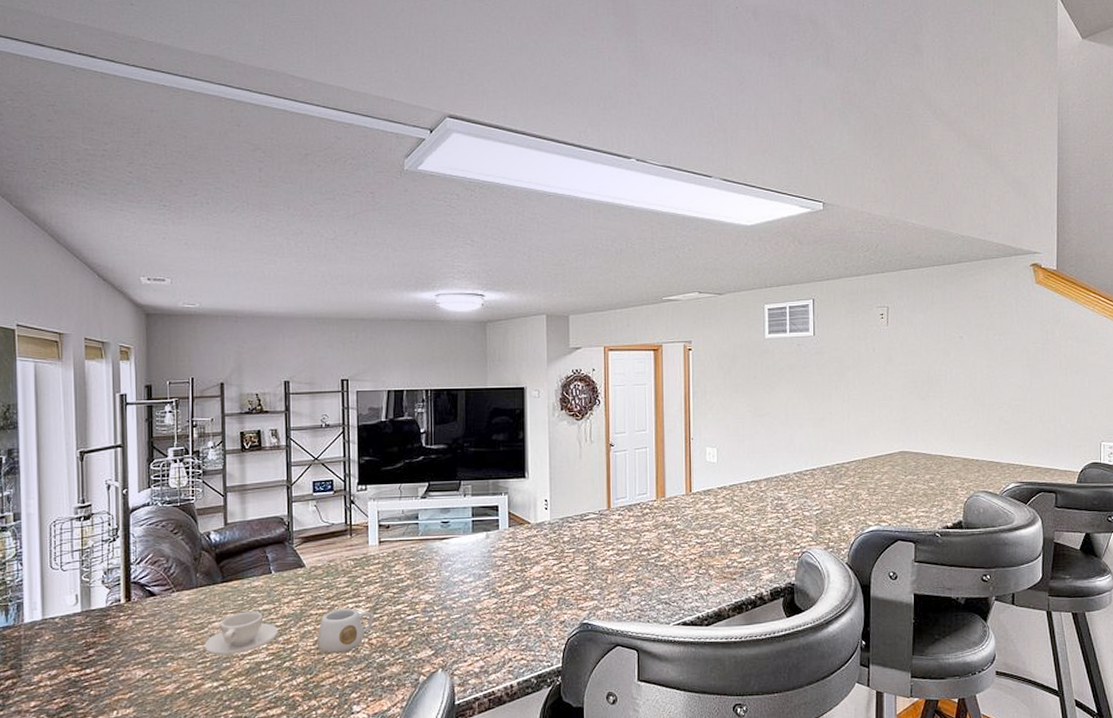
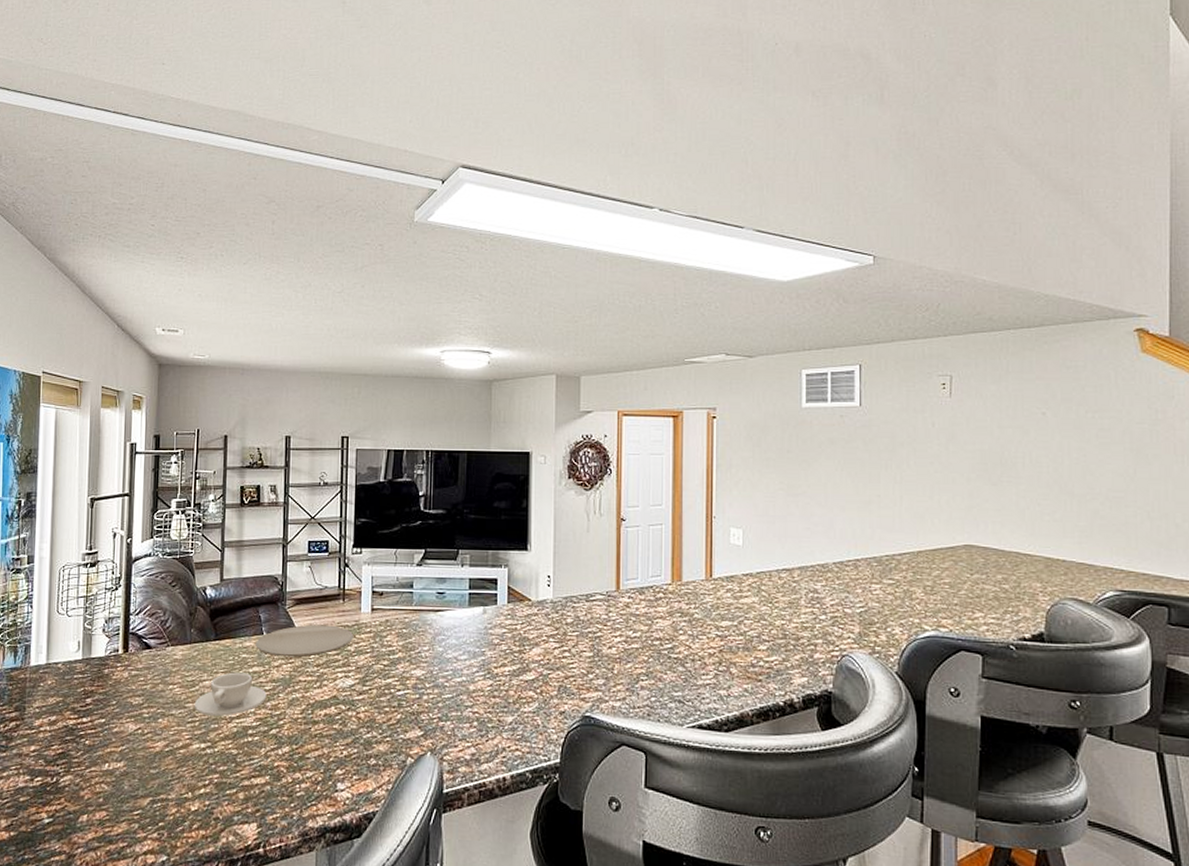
plate: none [264,559,363,593] -> present [255,624,354,657]
mug: present [317,608,373,654] -> none [304,677,362,726]

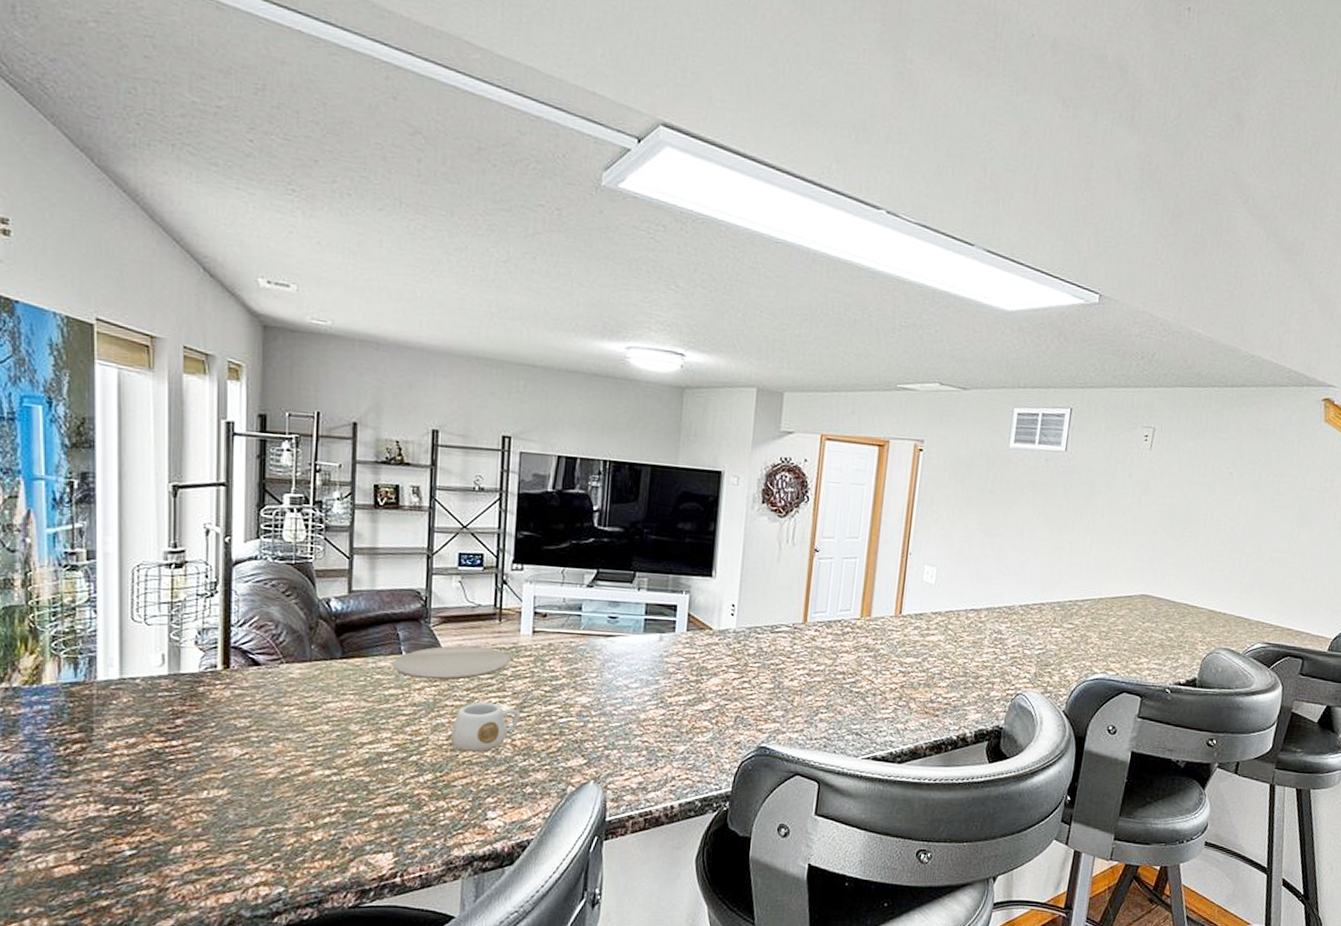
teacup: present [194,672,267,716] -> none [316,694,406,742]
mug: none [304,677,362,726] -> present [450,702,519,753]

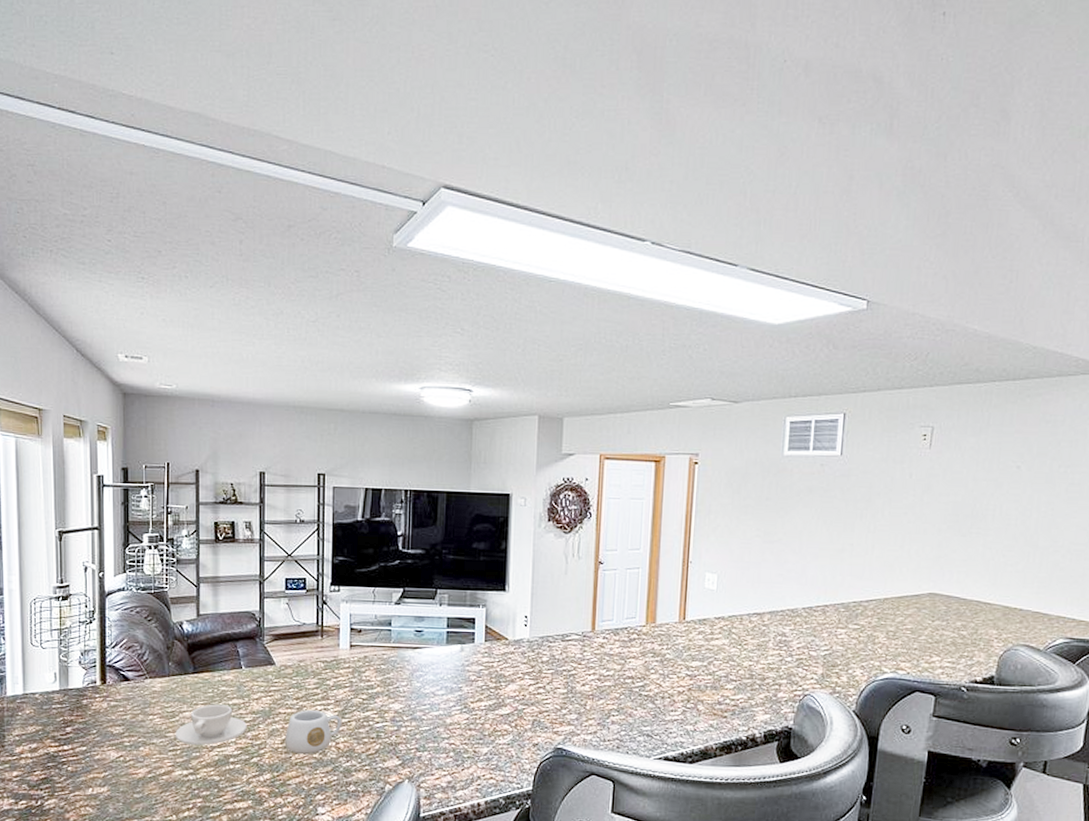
teacup: none [316,694,406,742] -> present [175,704,247,745]
plate: present [392,645,512,680] -> none [235,659,333,691]

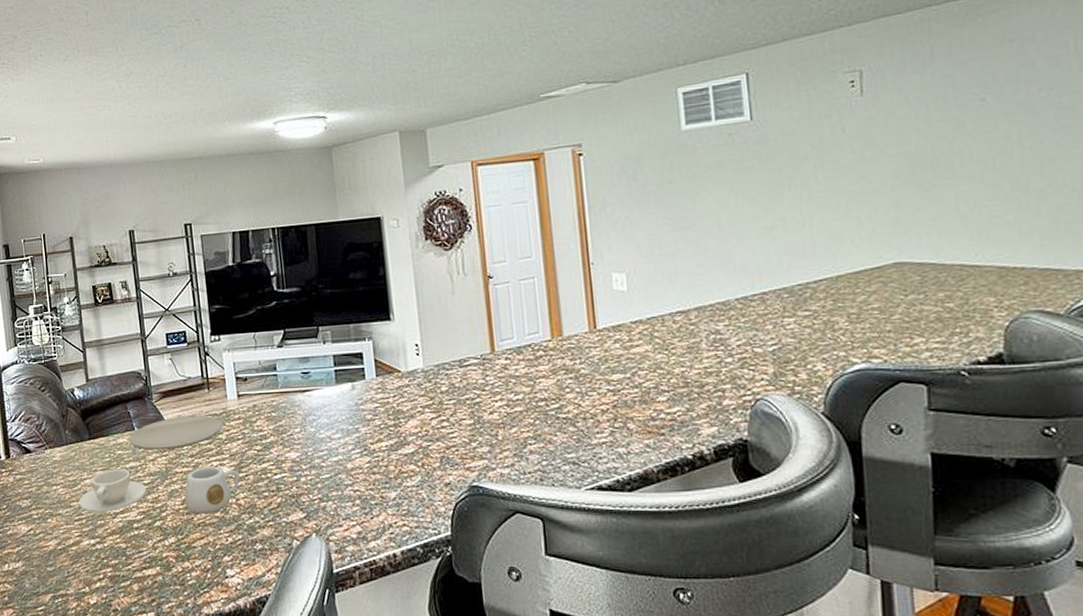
plate: none [235,659,333,691] -> present [128,415,224,451]

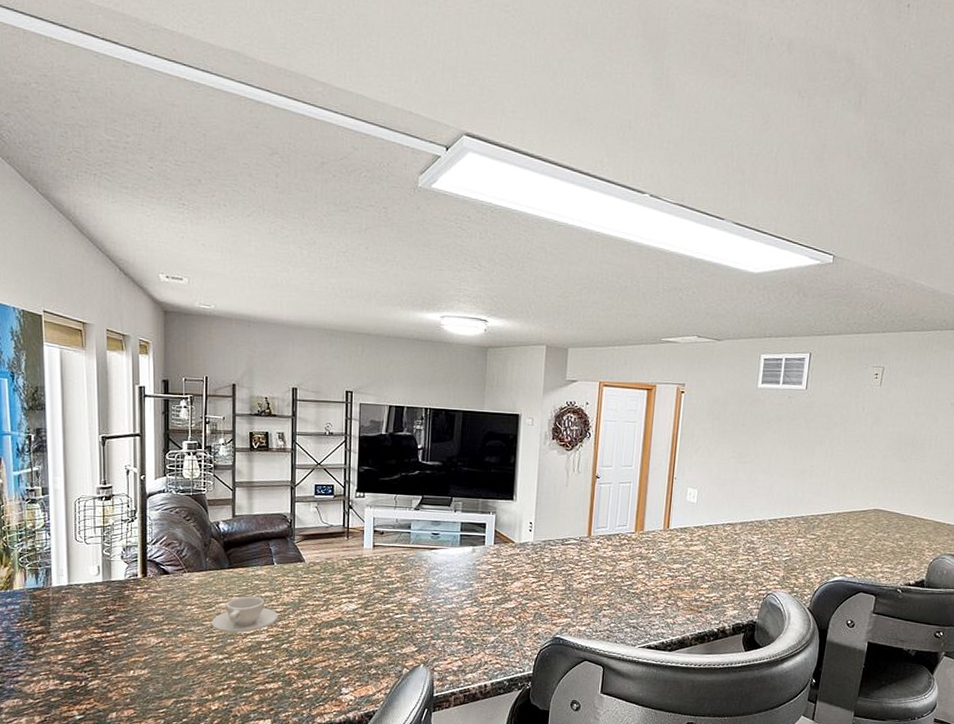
plate: present [128,415,224,451] -> none [267,557,357,585]
mug: present [184,466,240,515] -> none [312,602,364,642]

